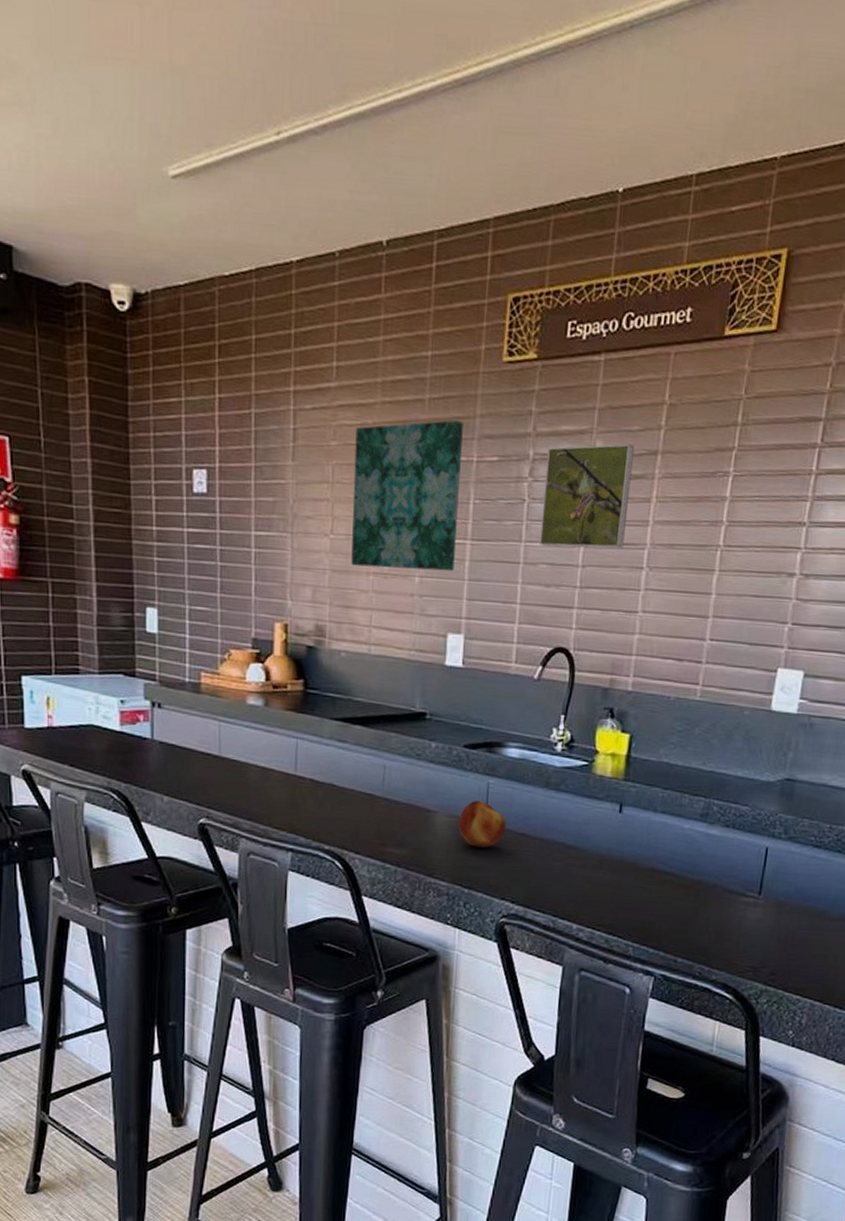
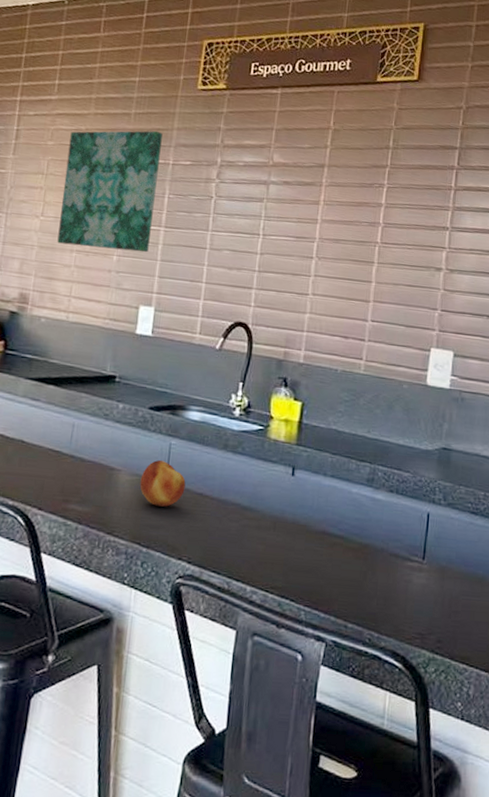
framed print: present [540,443,634,549] -> none [224,156,305,241]

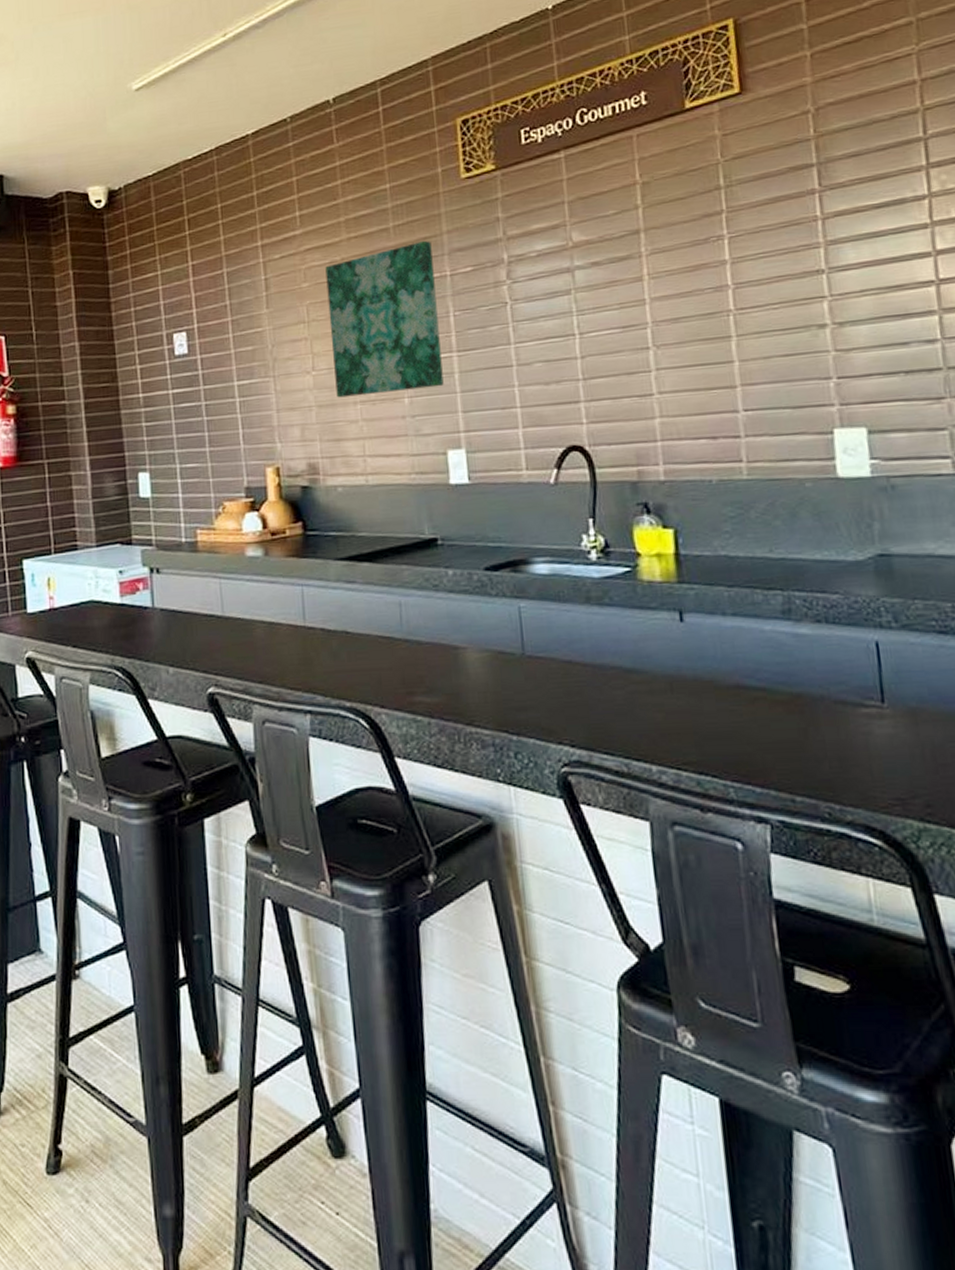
fruit: present [140,460,186,507] -> none [492,629,549,684]

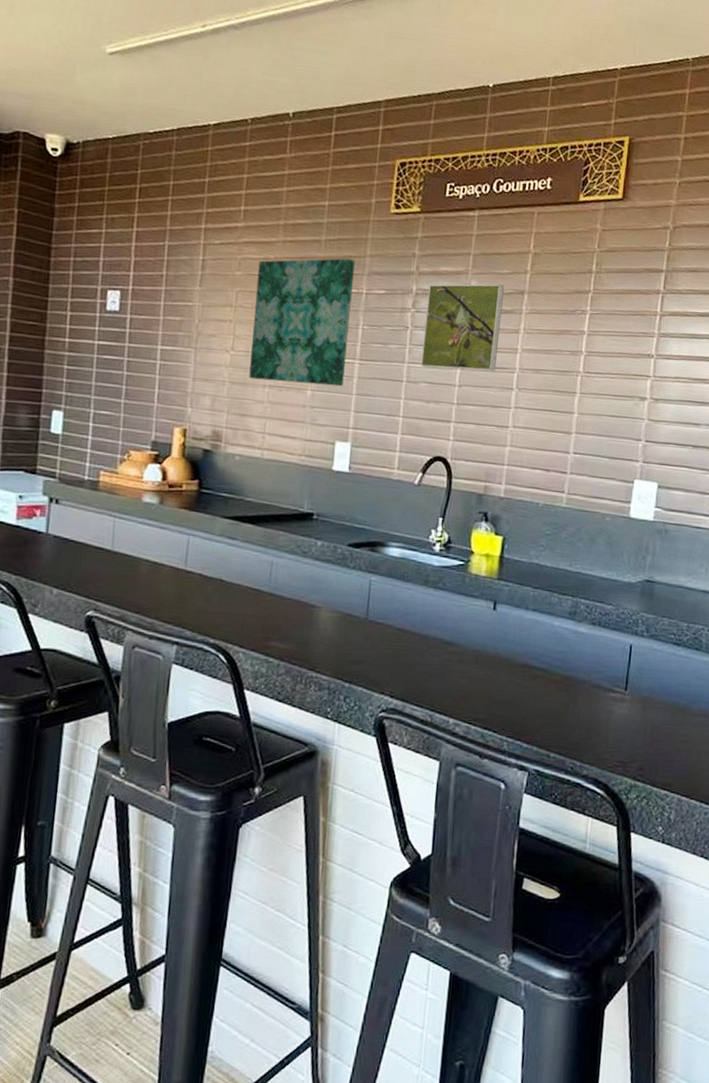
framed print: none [521,228,623,345] -> present [421,284,504,372]

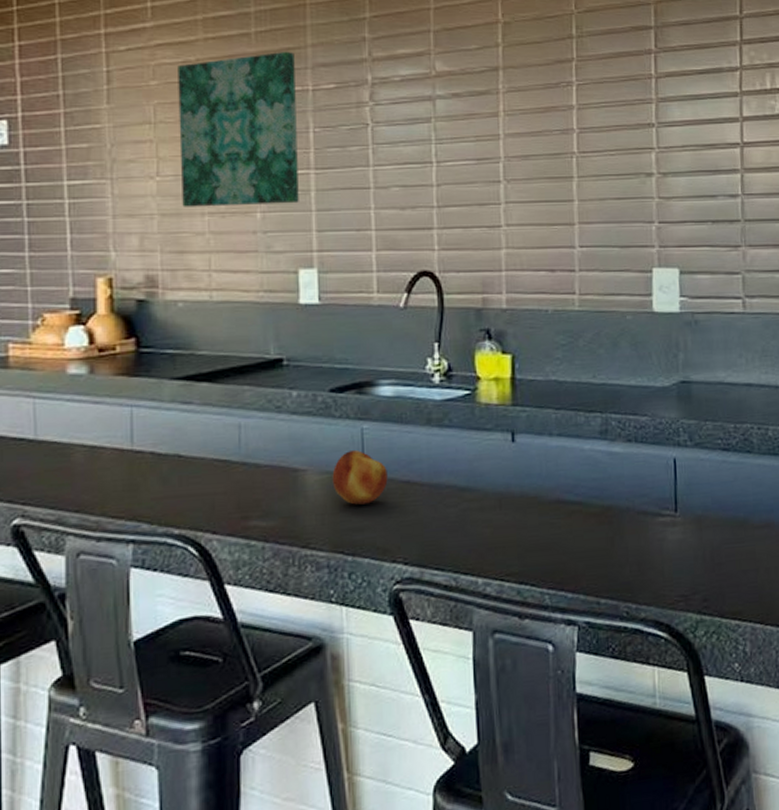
fruit: none [340,597,387,643] -> present [332,450,388,505]
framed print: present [421,284,504,372] -> none [386,62,477,169]

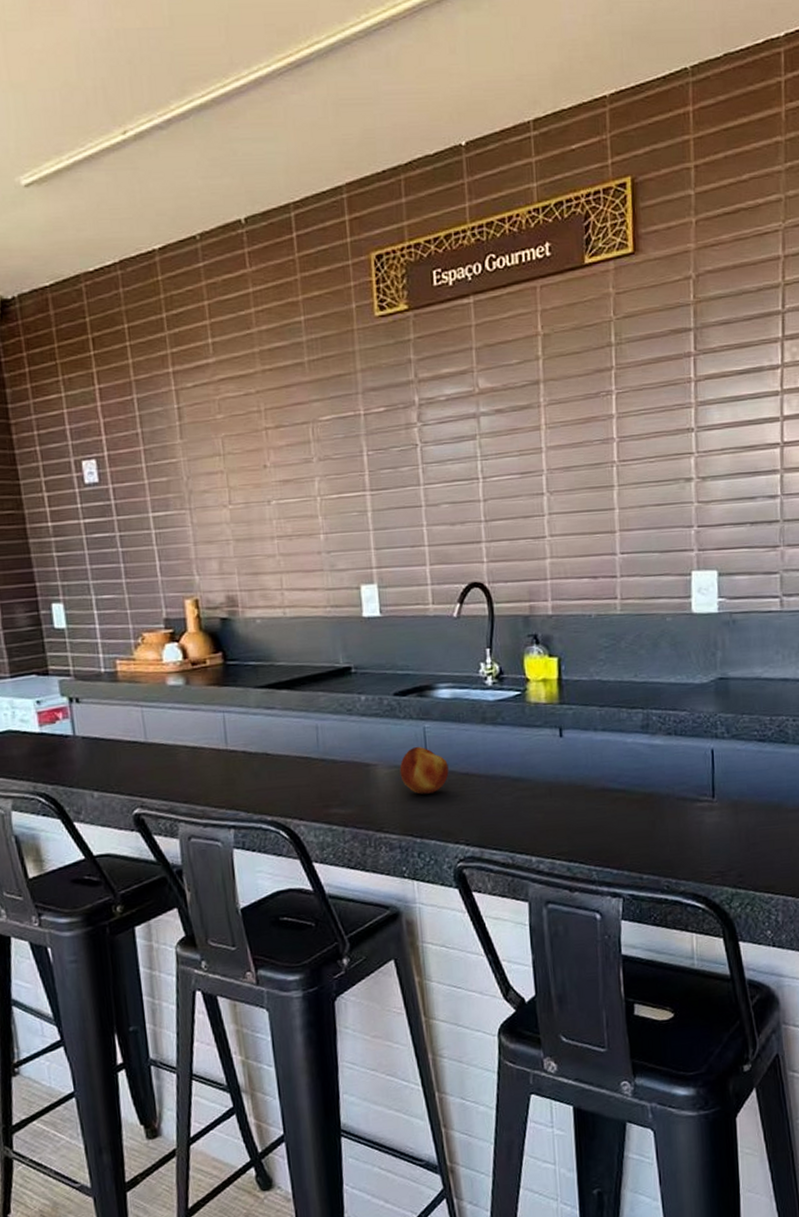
wall art: present [177,51,299,207] -> none [240,377,357,532]

